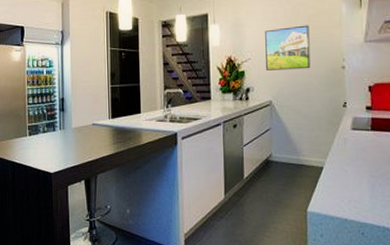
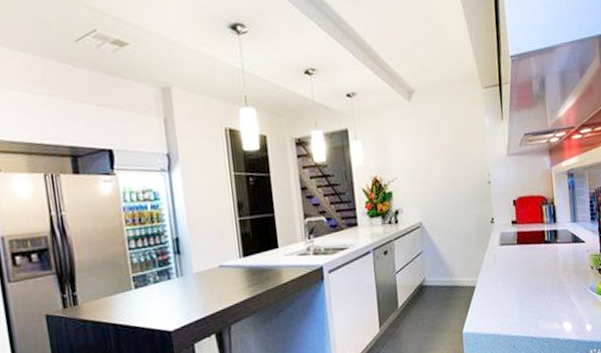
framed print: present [265,25,311,71] -> none [410,139,458,190]

